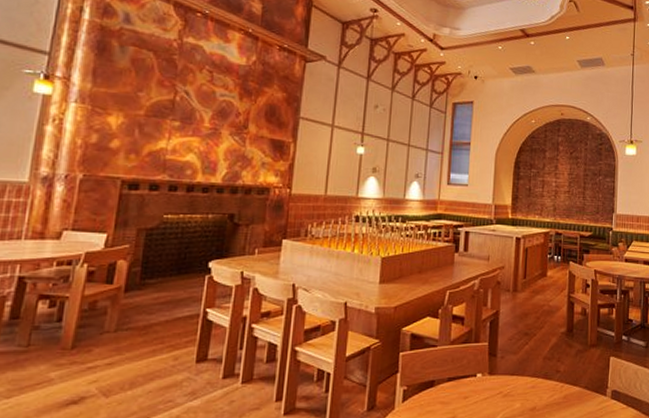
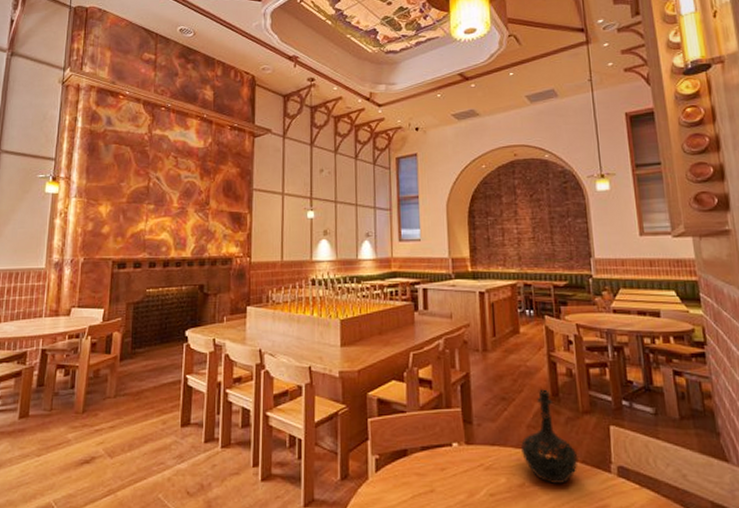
bottle: none [536,326,582,407] -> present [521,389,579,484]

